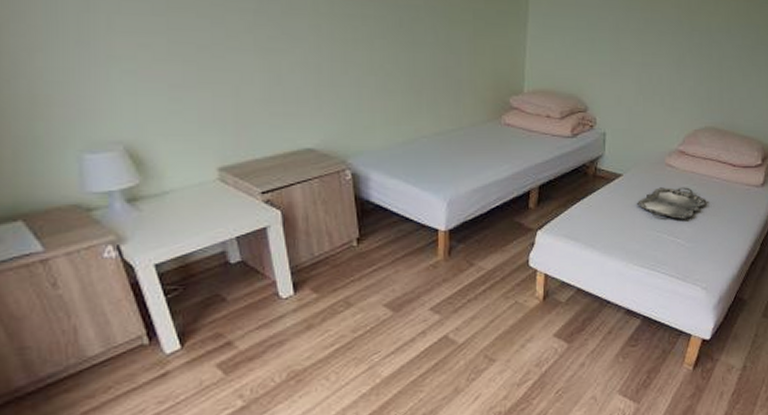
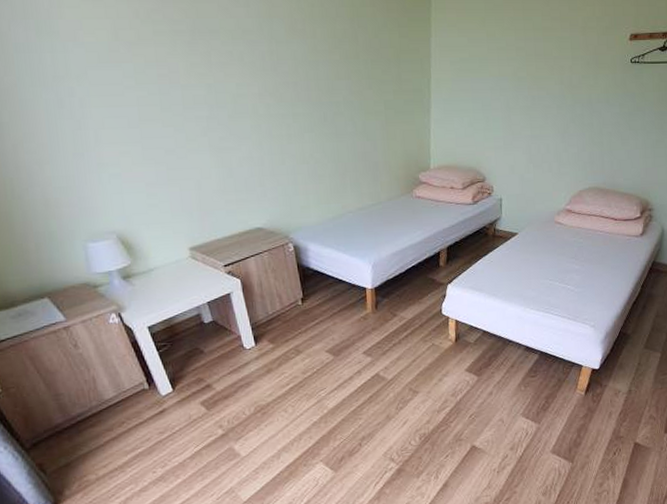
serving tray: present [636,187,707,220] -> none [531,240,592,269]

